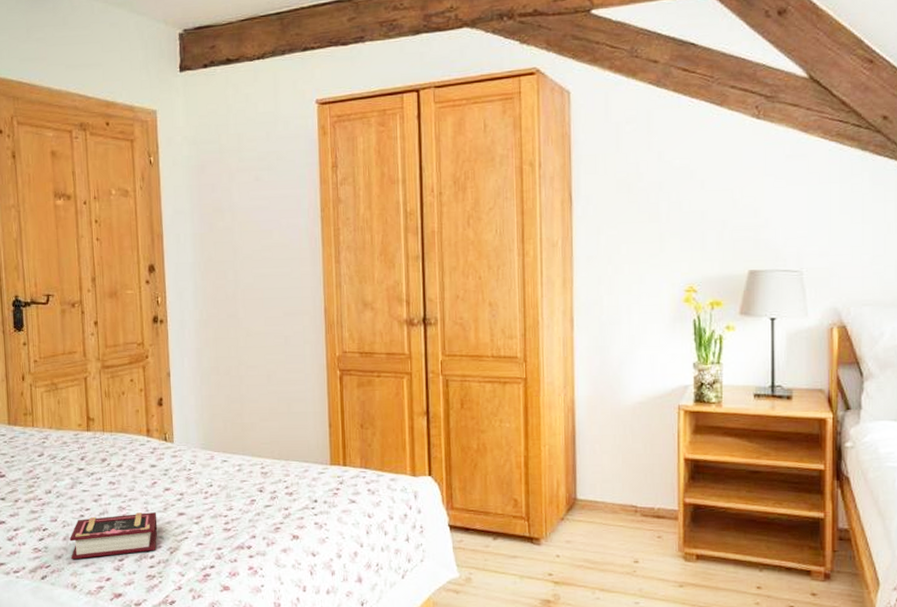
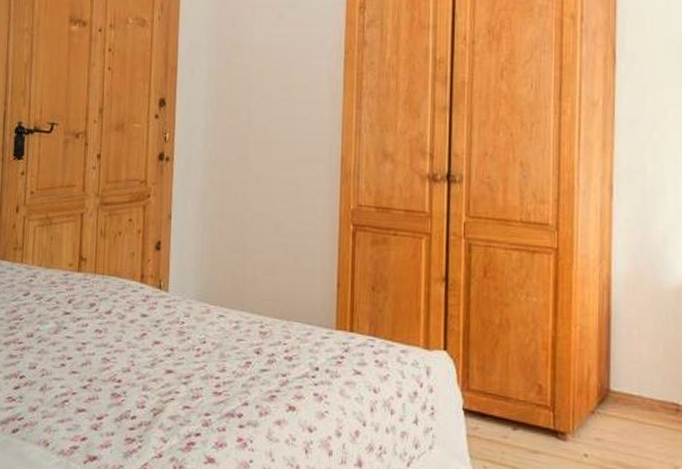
book: present [70,512,158,560] -> none [46,366,143,414]

